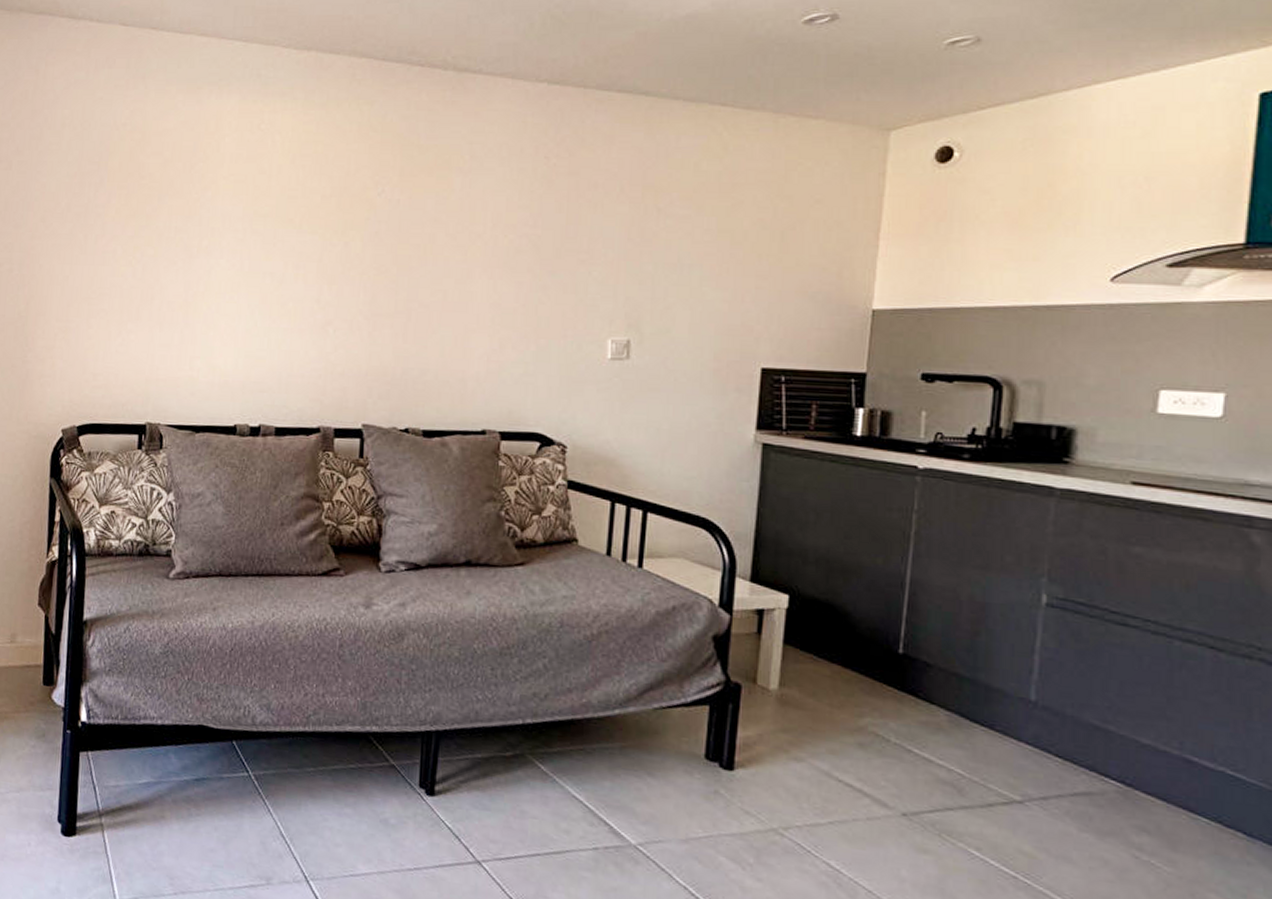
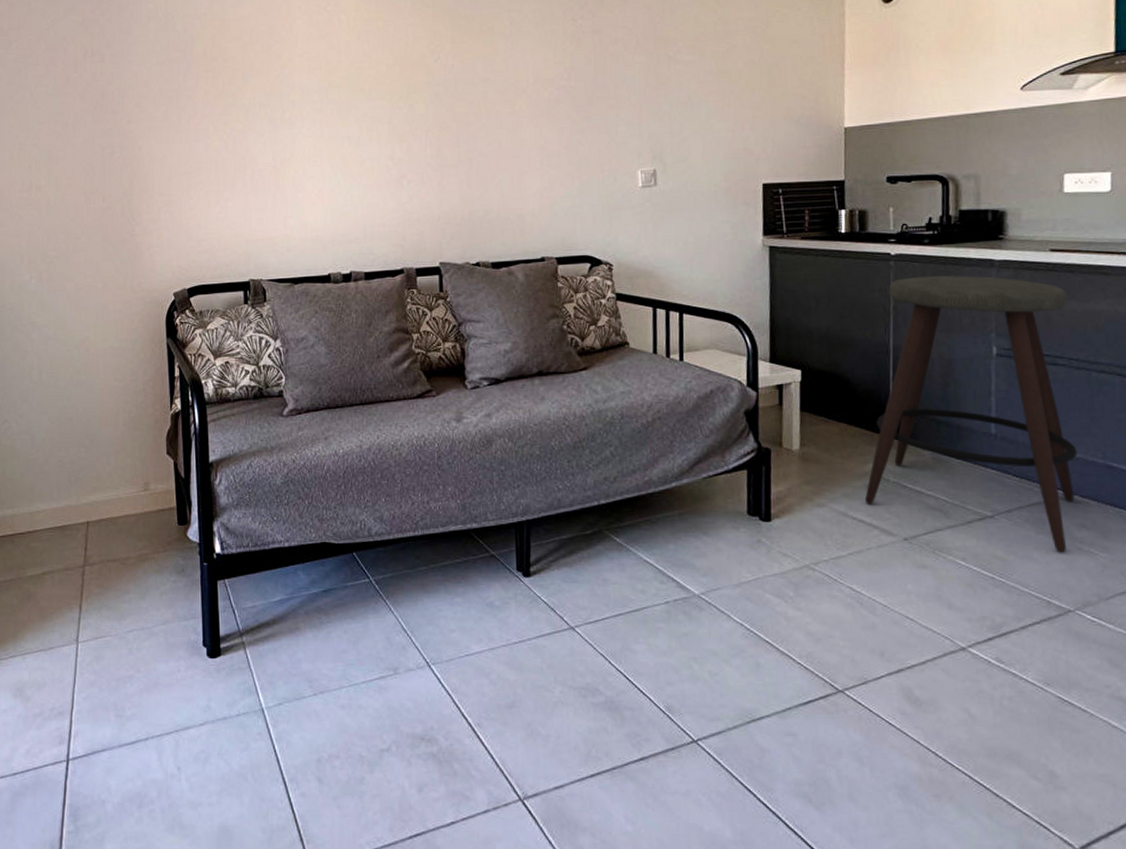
bar stool: none [855,498,1149,860] -> present [864,275,1078,553]

